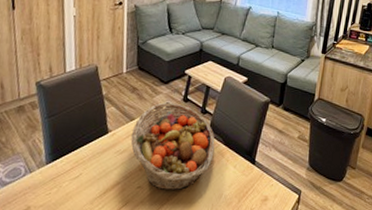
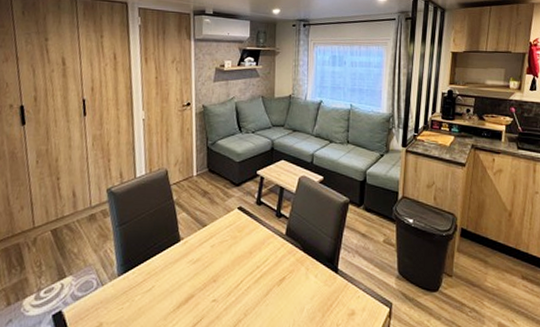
fruit basket: present [131,102,215,190] -> none [203,206,293,303]

